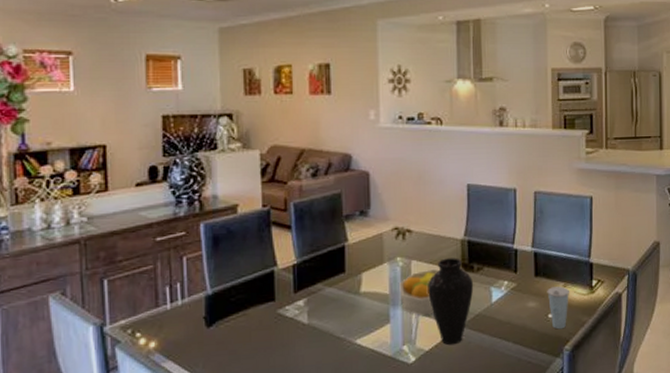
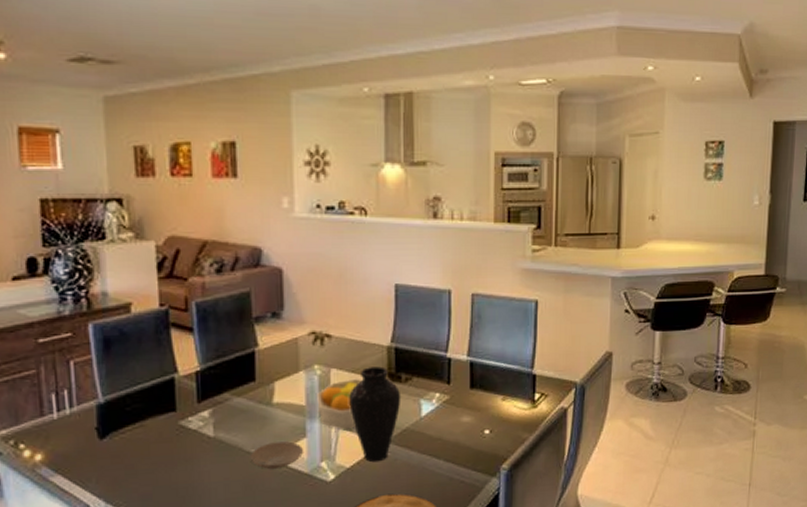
plate: none [340,327,387,353] -> present [250,441,303,469]
cup: present [547,286,570,330] -> none [483,400,510,447]

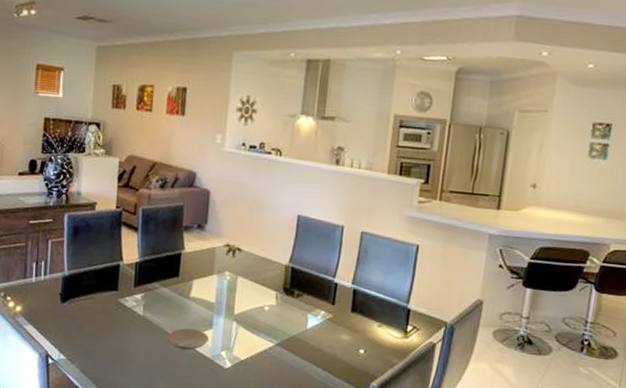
fruit bowl: present [317,378,363,431] -> none [224,287,262,329]
vase: present [349,366,401,463] -> none [249,280,293,360]

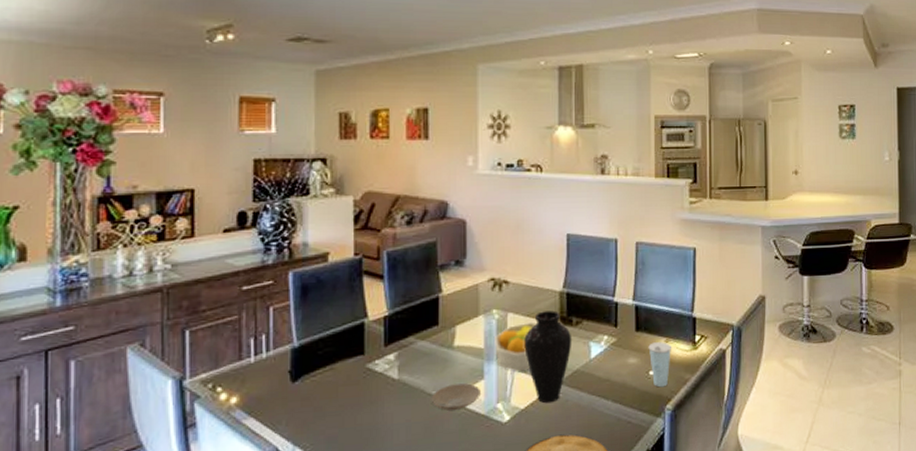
fruit bowl: none [224,287,262,329] -> present [495,321,537,372]
vase: none [249,280,293,360] -> present [524,310,572,404]
cup: none [361,325,384,366] -> present [648,342,673,388]

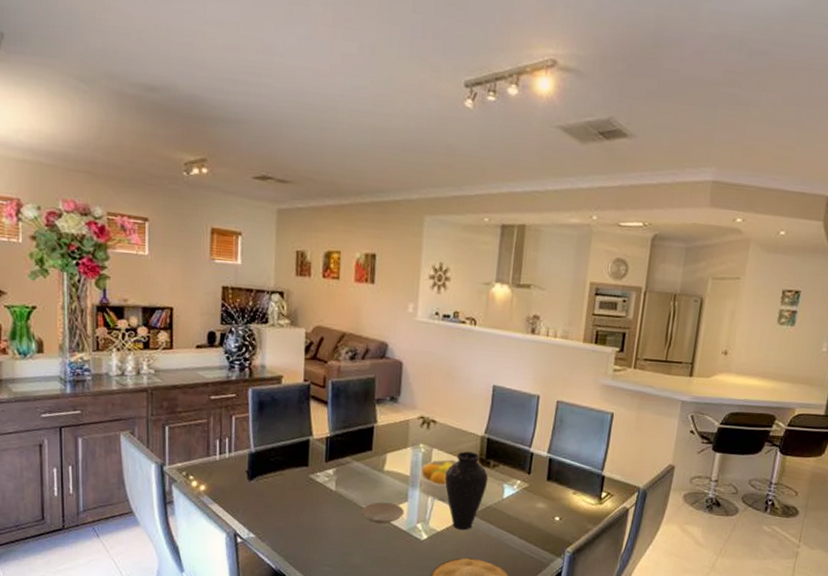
cup: present [648,342,673,388] -> none [556,492,579,533]

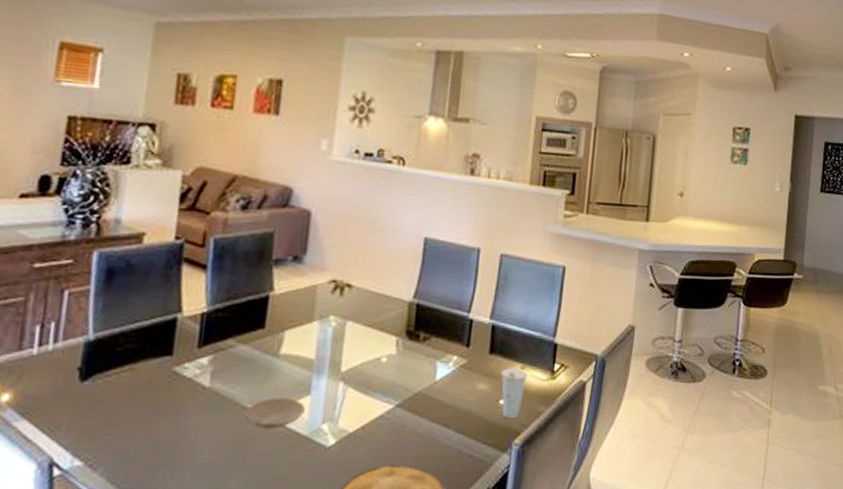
fruit bowl: present [419,459,458,501] -> none [327,333,379,390]
vase: present [445,451,489,531] -> none [361,322,418,428]
cup: none [556,492,579,533] -> present [501,368,528,419]

